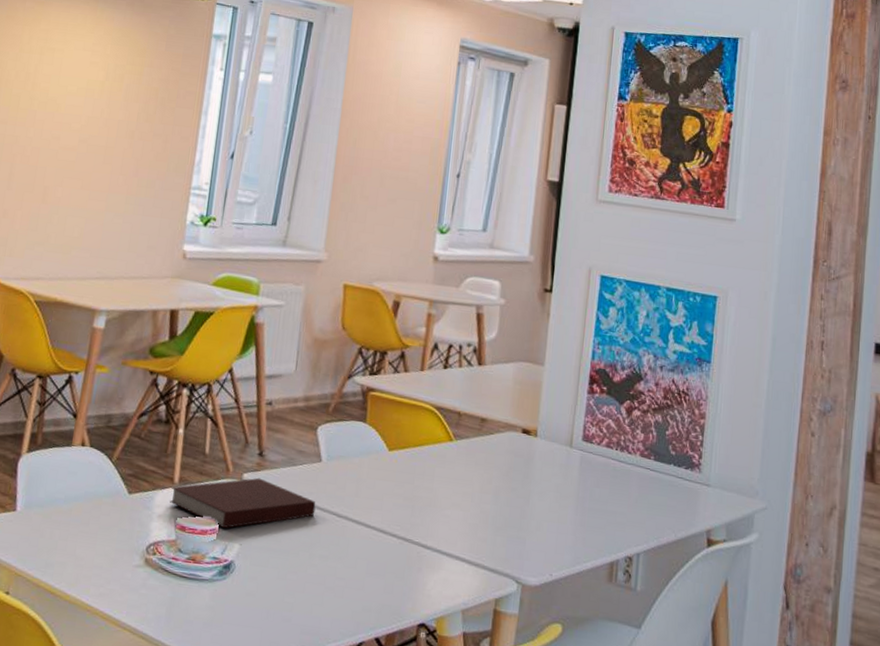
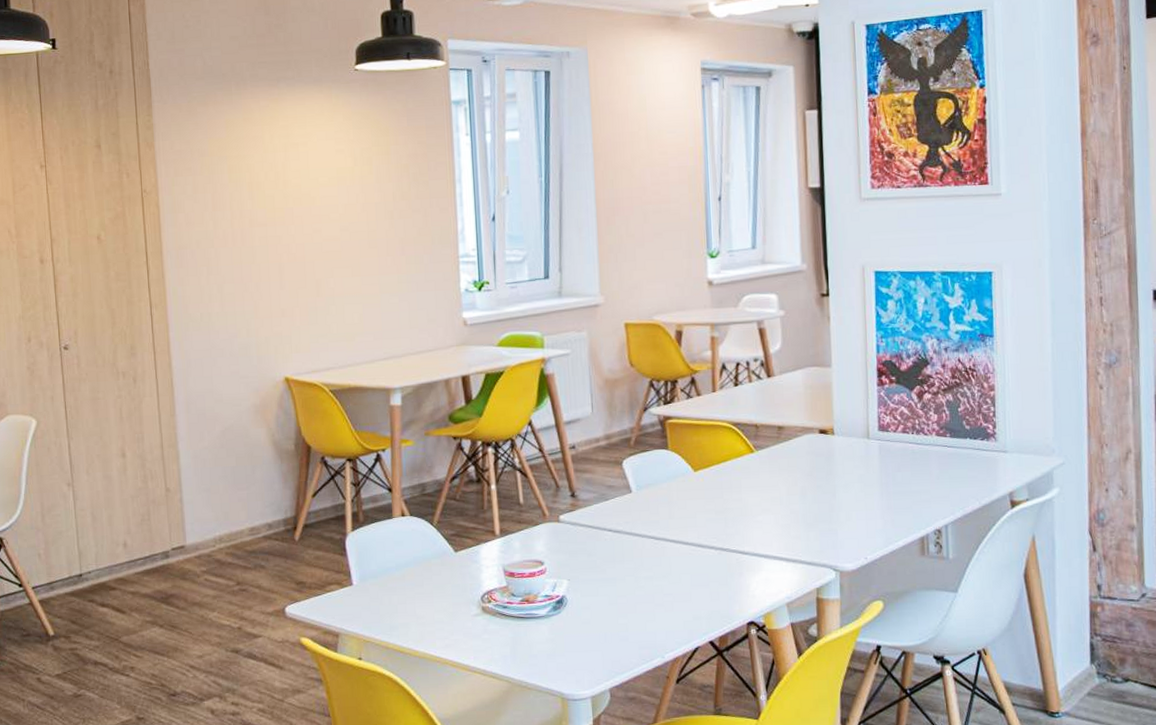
notebook: present [170,477,316,529] -> none [494,517,634,569]

